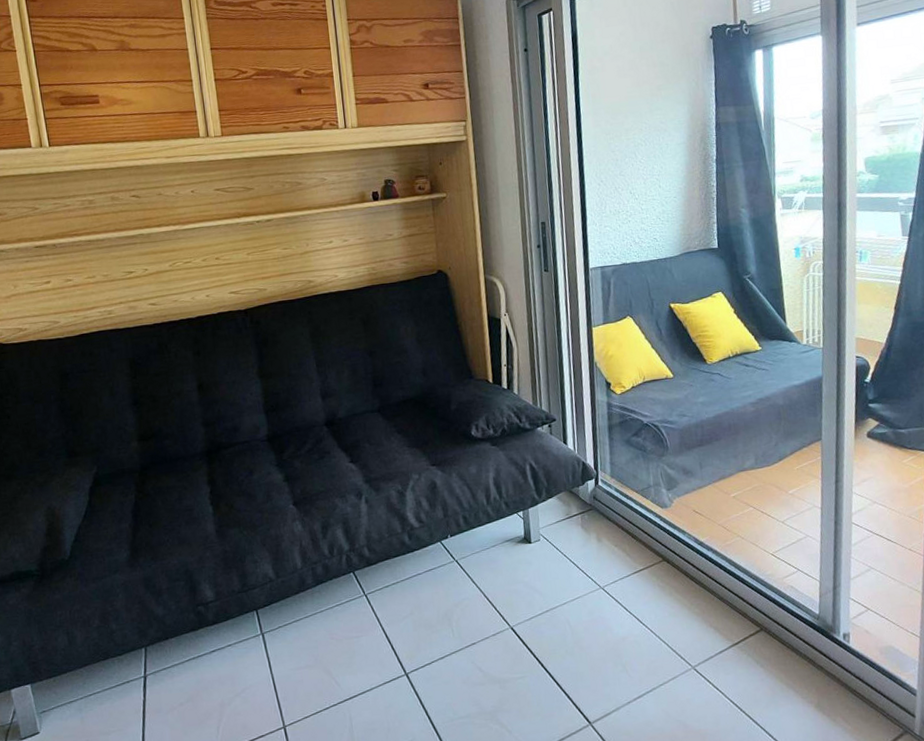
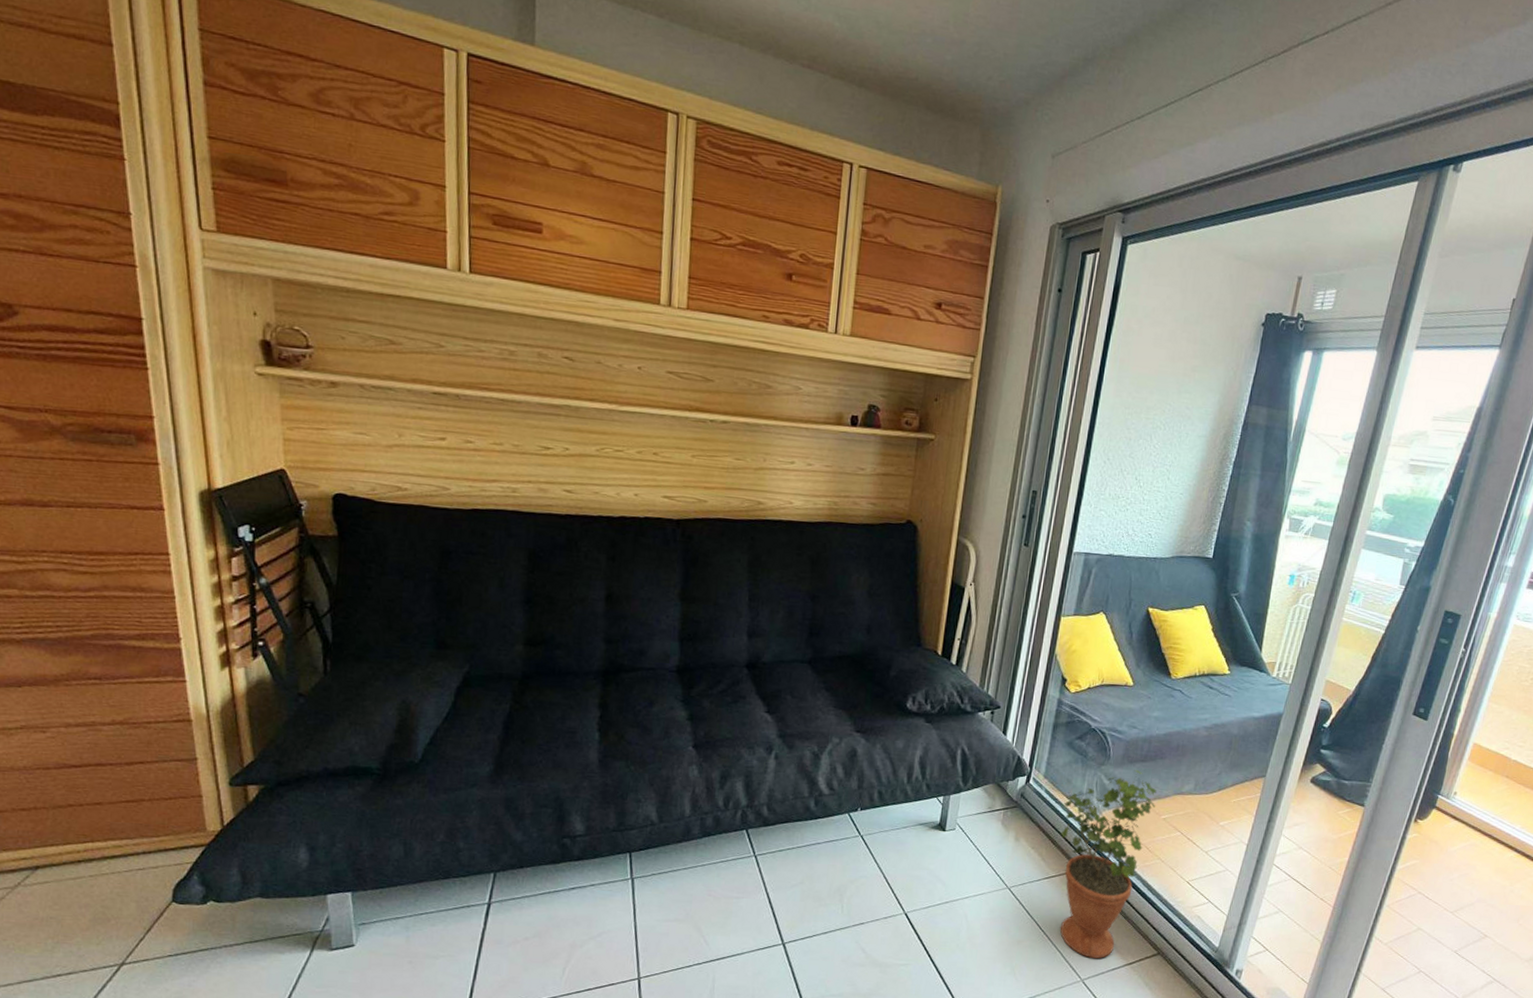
potted plant: none [635,455,723,644] -> present [1060,770,1157,958]

